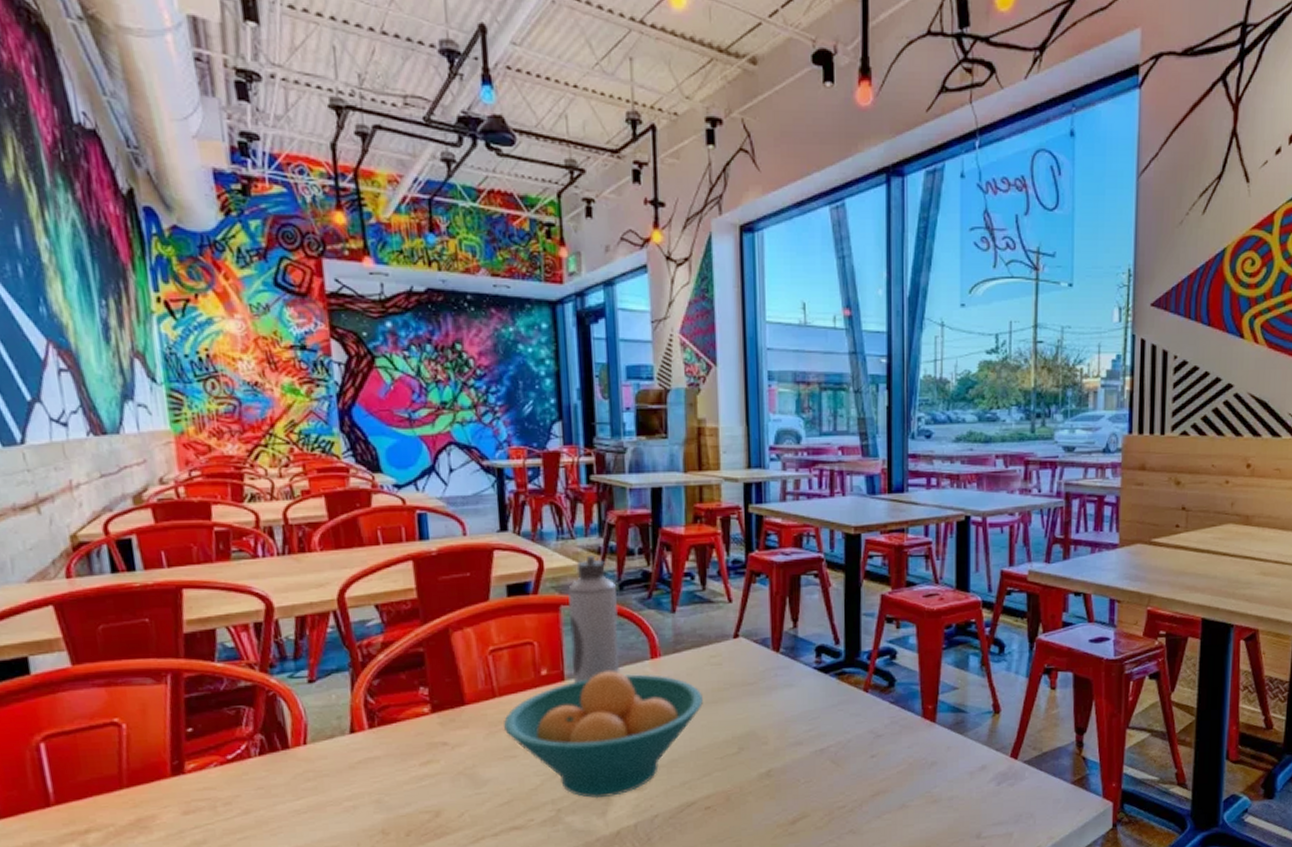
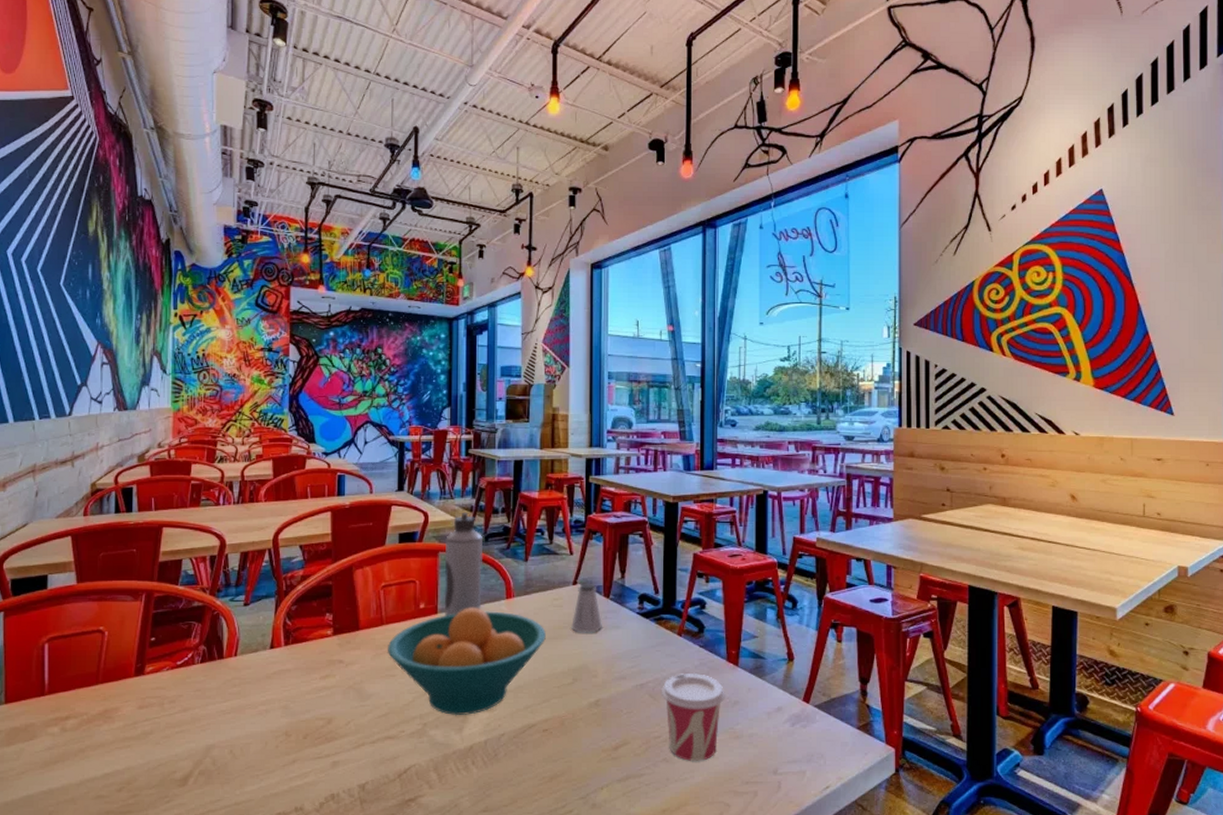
saltshaker: none [732,635,772,695] -> present [570,583,602,633]
cup: none [846,733,921,831] -> present [662,673,725,761]

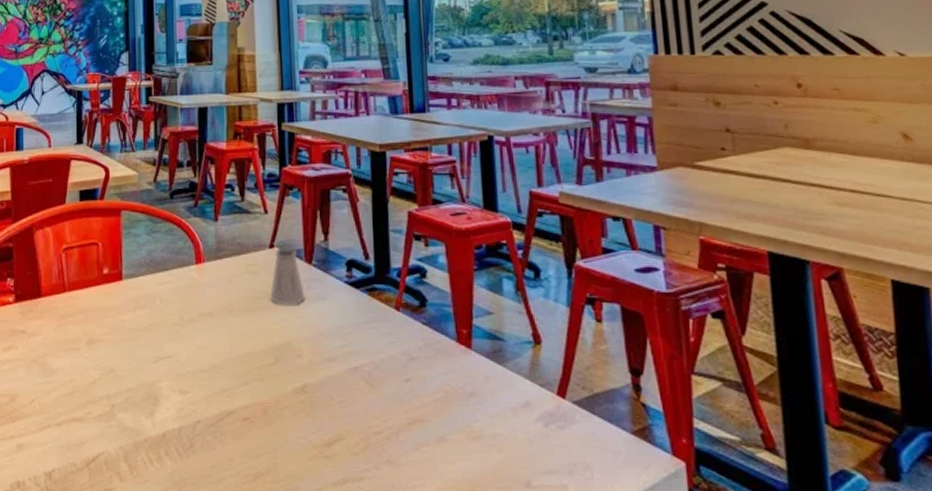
fruit bowl: present [387,607,546,716] -> none [70,273,242,398]
water bottle: present [444,513,484,616] -> none [127,167,170,283]
cup: present [662,673,725,761] -> none [379,356,458,465]

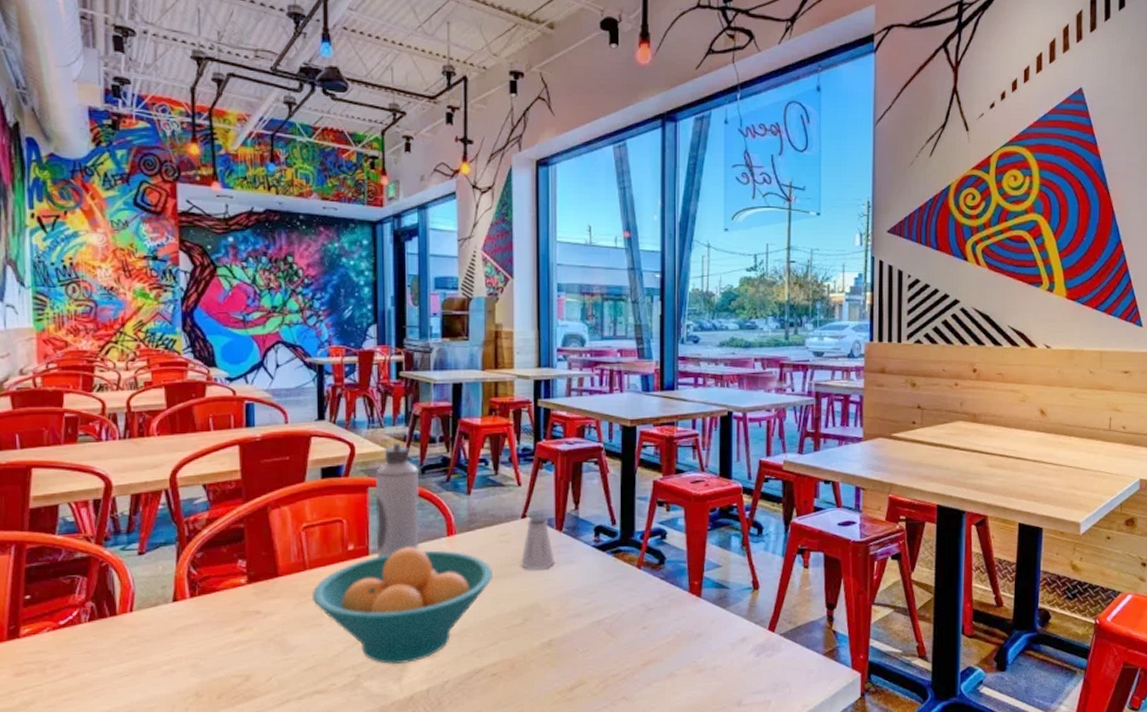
fruit bowl: none [70,273,242,398] -> present [311,547,492,665]
water bottle: none [127,167,170,283] -> present [374,443,420,558]

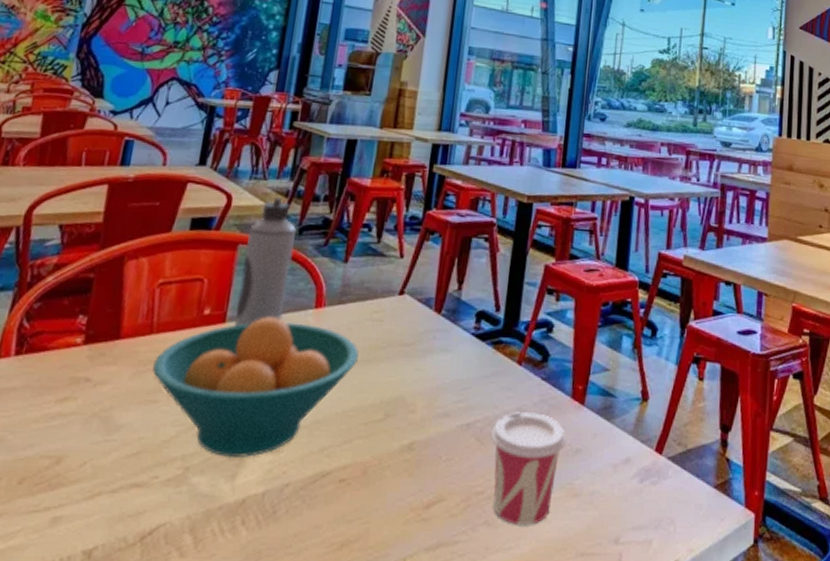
saltshaker: present [519,516,555,570] -> none [390,293,429,356]
cup: none [620,607,687,698] -> present [491,412,566,525]

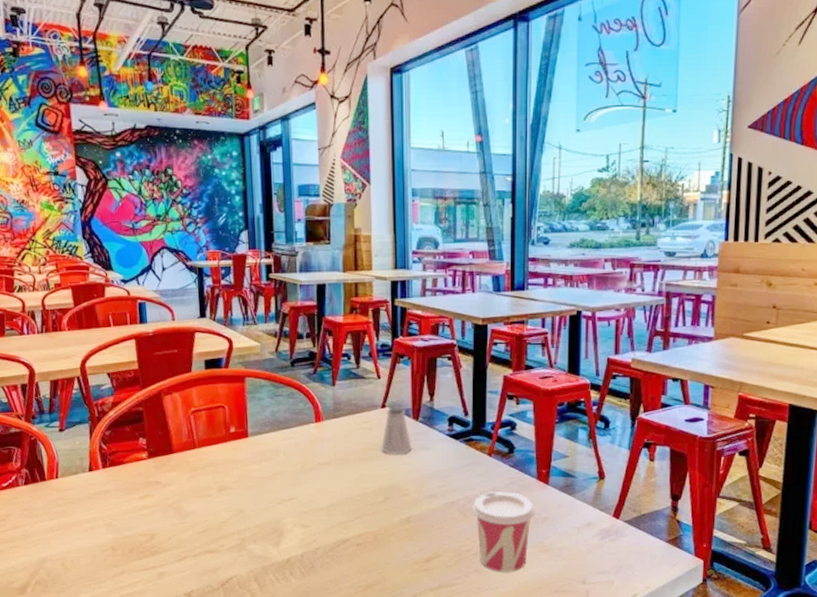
fruit bowl: present [151,317,359,458] -> none [201,431,356,532]
water bottle: present [234,198,296,327] -> none [250,338,292,439]
saltshaker: none [390,293,429,356] -> present [380,406,412,454]

